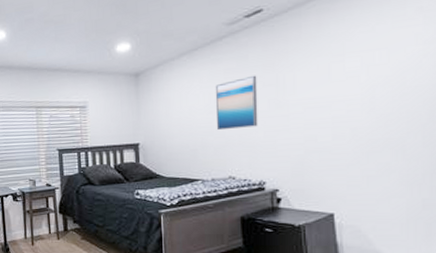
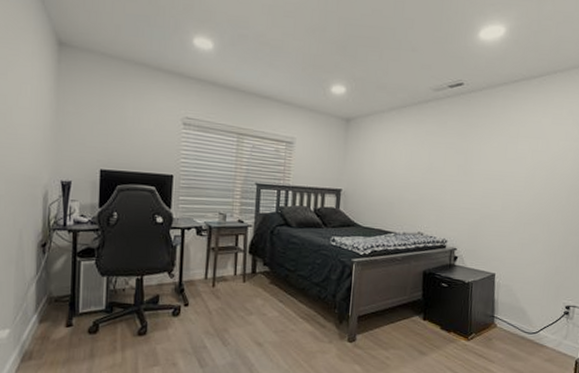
wall art: present [215,75,258,131] -> none [413,141,452,189]

